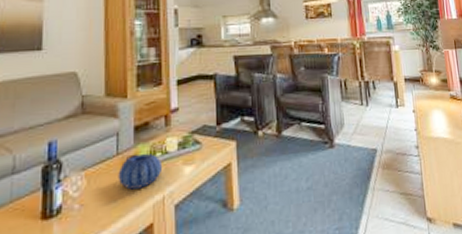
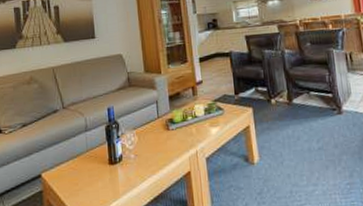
decorative bowl: present [118,153,163,190] -> none [160,117,194,145]

